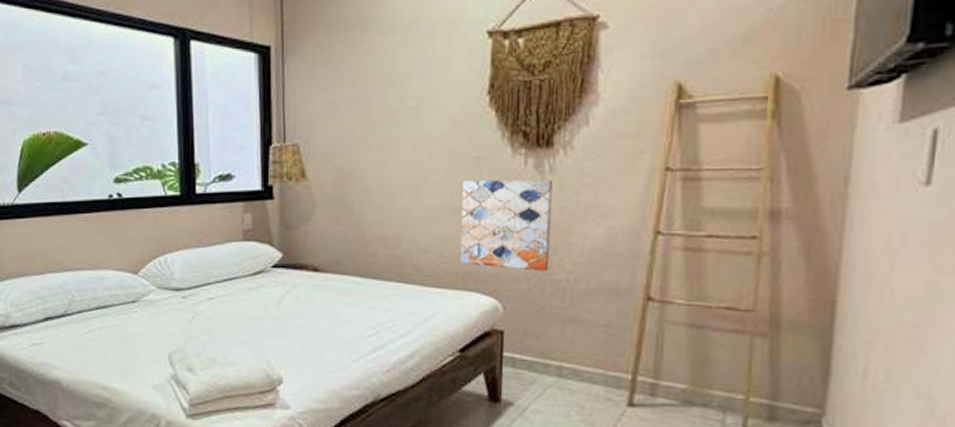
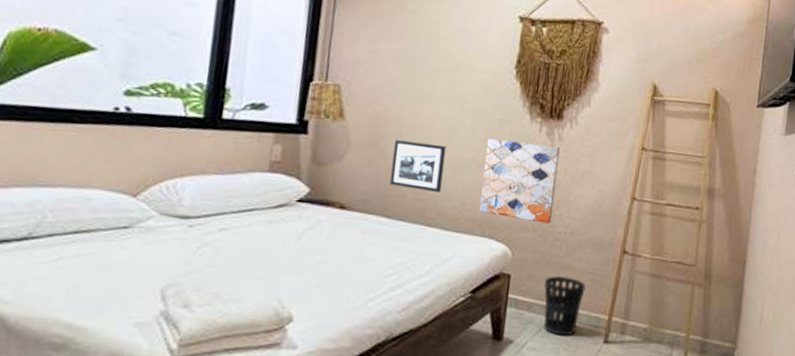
picture frame: none [359,194,416,246] -> present [390,139,446,192]
wastebasket: none [546,330,599,398] -> present [544,276,586,336]

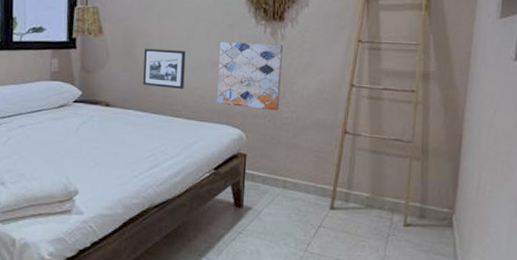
wastebasket: present [544,276,586,336] -> none [275,154,312,204]

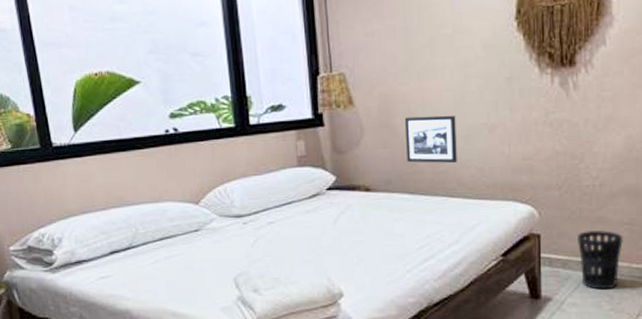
wall art: present [217,42,283,111] -> none [497,96,577,179]
wastebasket: none [275,154,312,204] -> present [578,229,623,290]

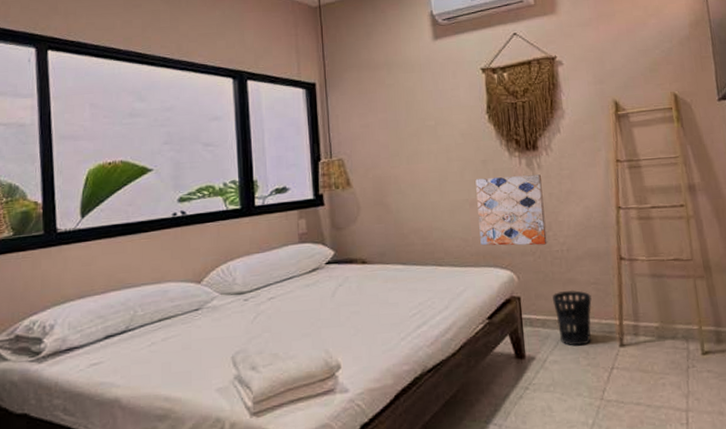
picture frame: present [404,115,457,163] -> none [396,193,444,236]
wall art: none [497,96,577,179] -> present [475,174,547,246]

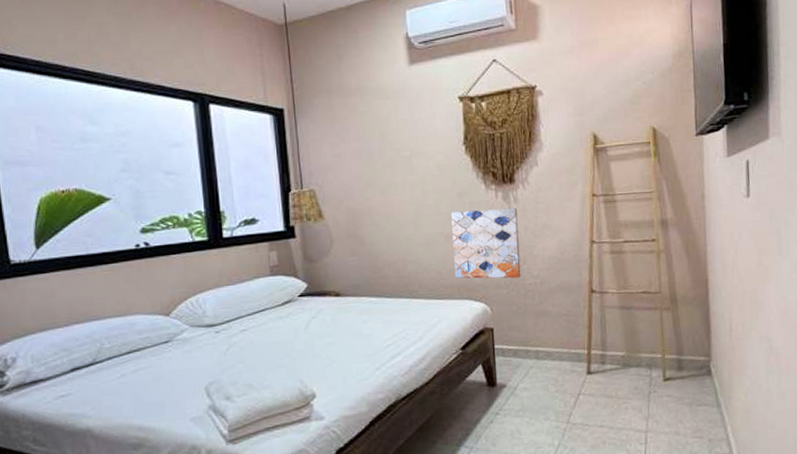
wastebasket: present [552,289,592,346] -> none [525,321,562,374]

